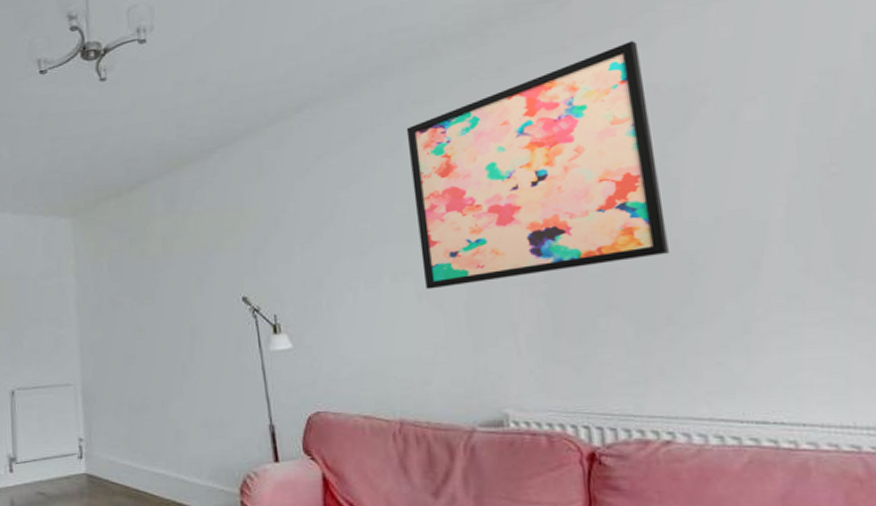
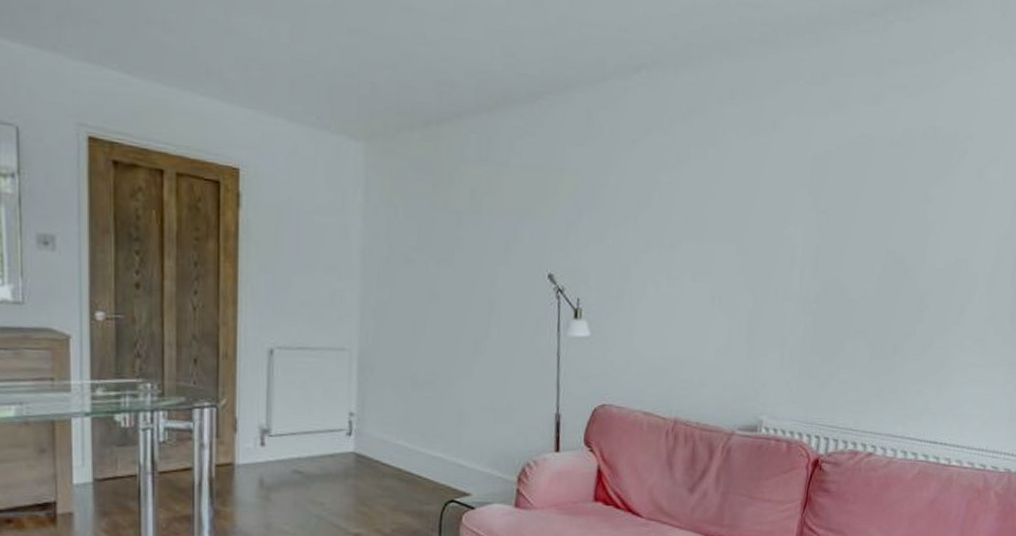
wall art: present [406,41,669,290] -> none [720,79,933,294]

